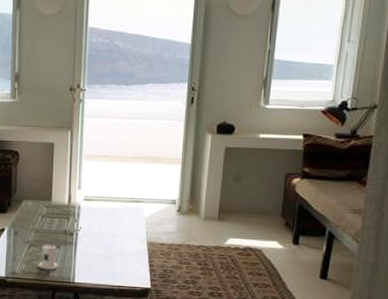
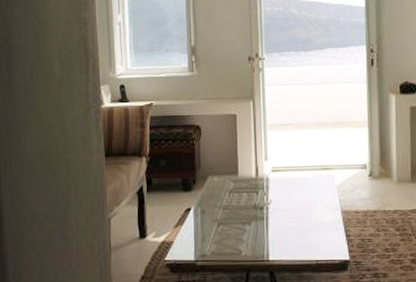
candle: present [38,244,58,270] -> none [229,220,250,249]

